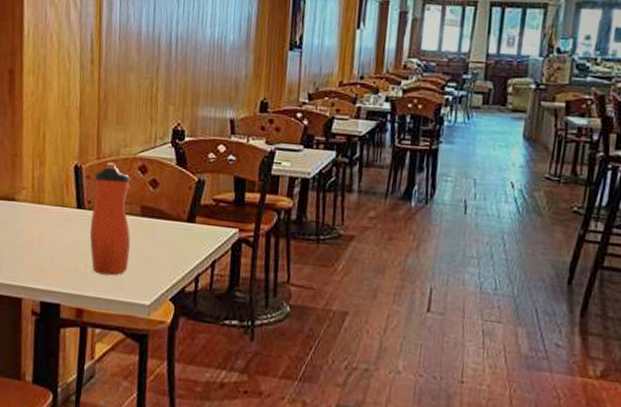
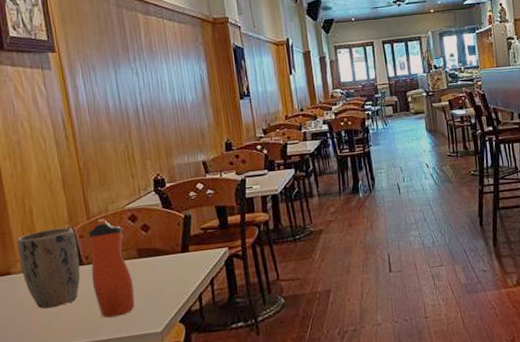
plant pot: none [25,160,83,248] -> present [16,227,81,309]

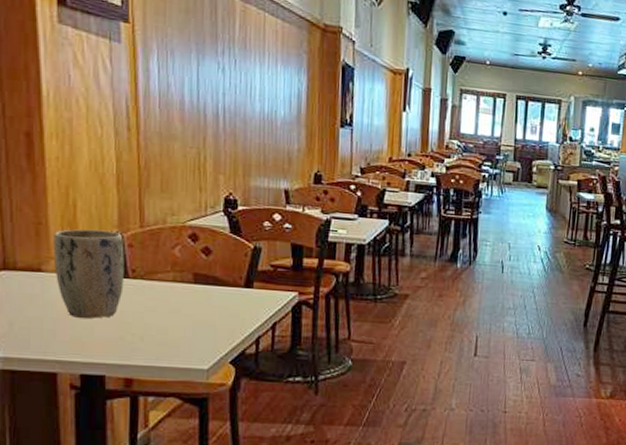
water bottle: present [88,218,135,318] -> none [136,230,183,343]

